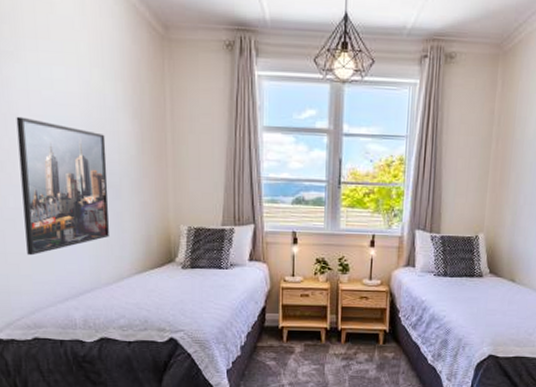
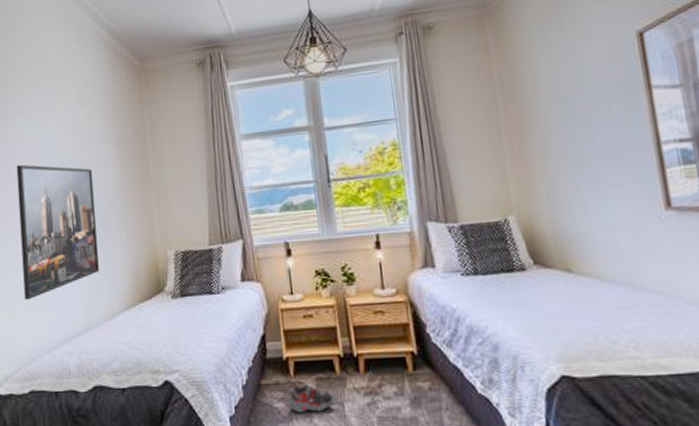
shoe: none [279,346,317,370] -> present [289,383,335,413]

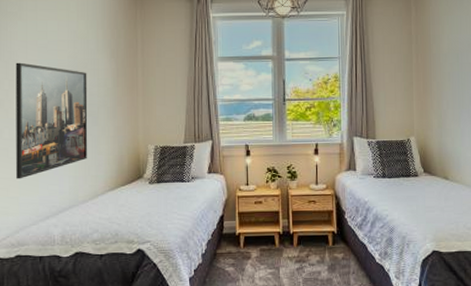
shoe: present [289,383,335,413] -> none [237,252,273,275]

